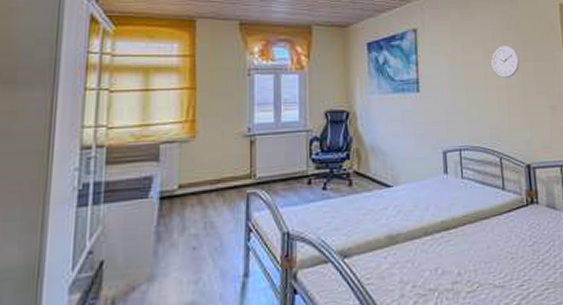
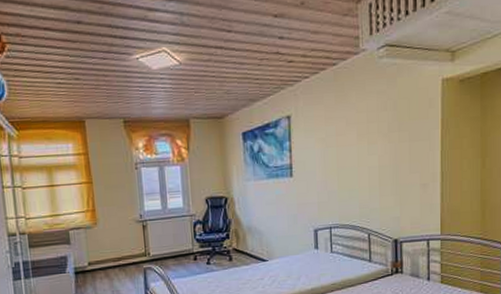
wall clock: present [491,45,520,79] -> none [365,127,394,160]

